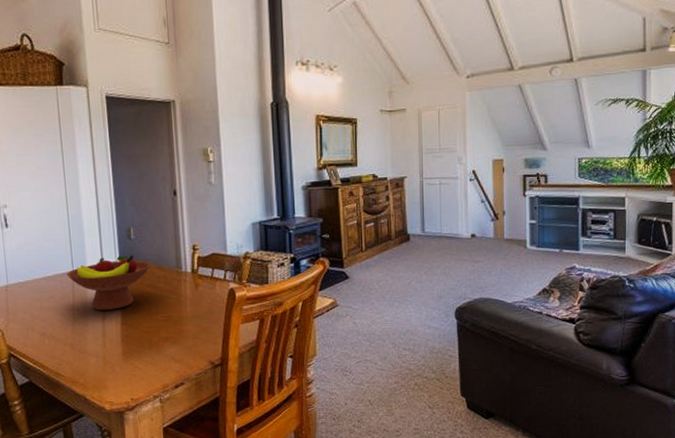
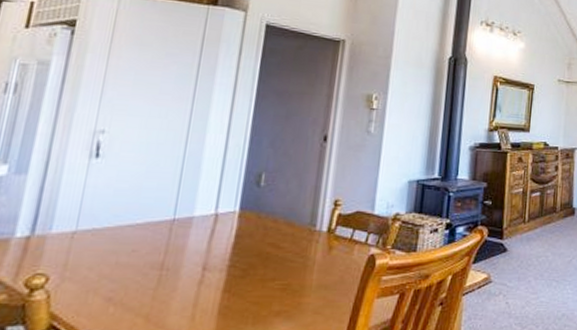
fruit bowl: present [67,255,151,311] -> none [164,205,279,272]

